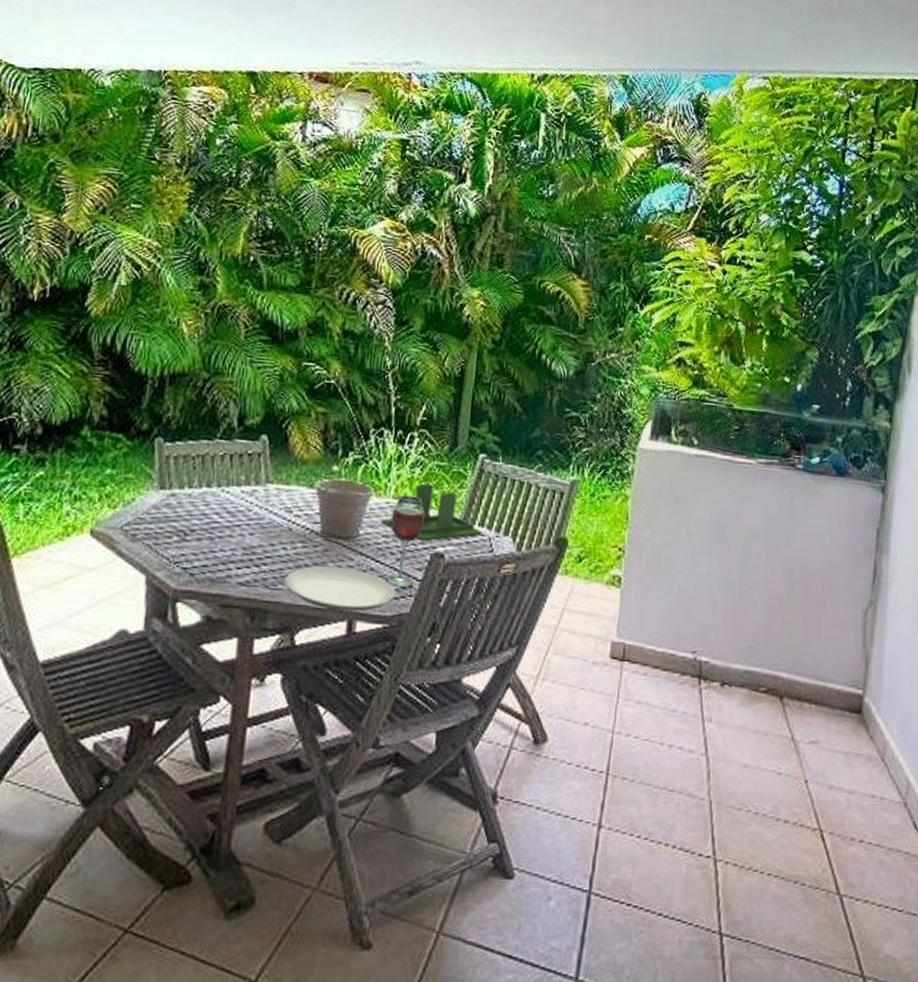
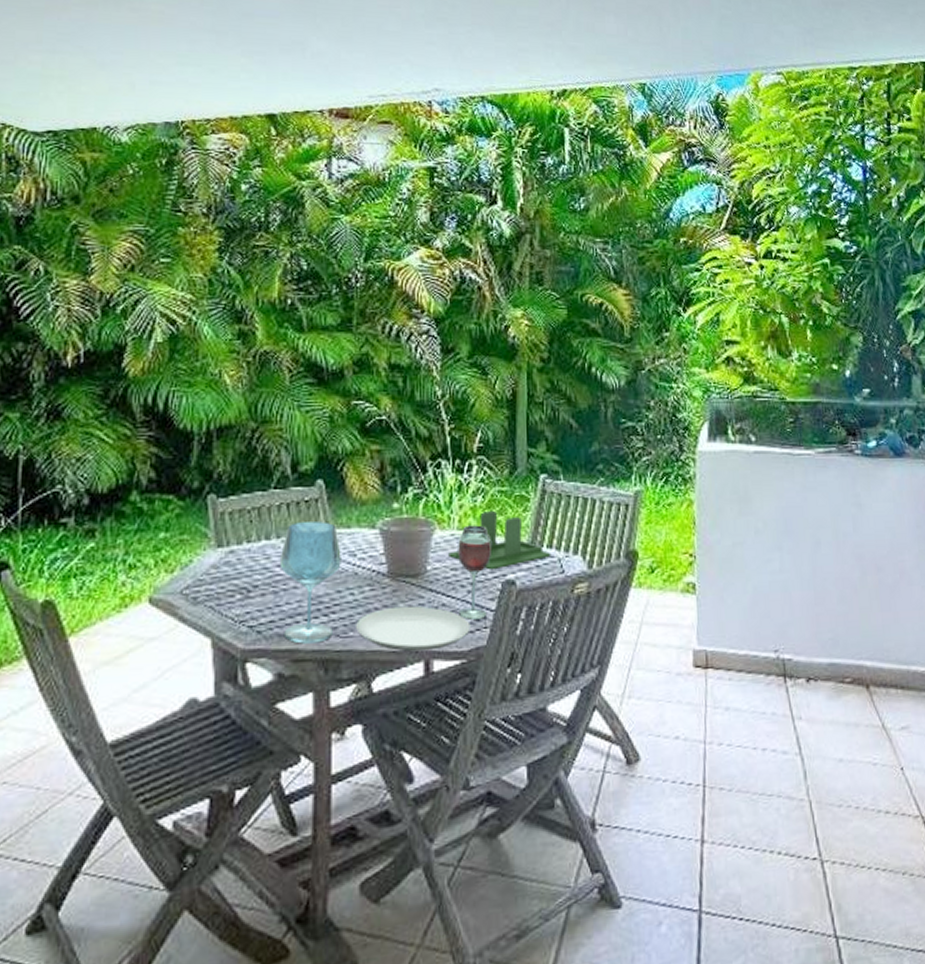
wine glass: none [215,473,278,592] -> present [279,521,341,644]

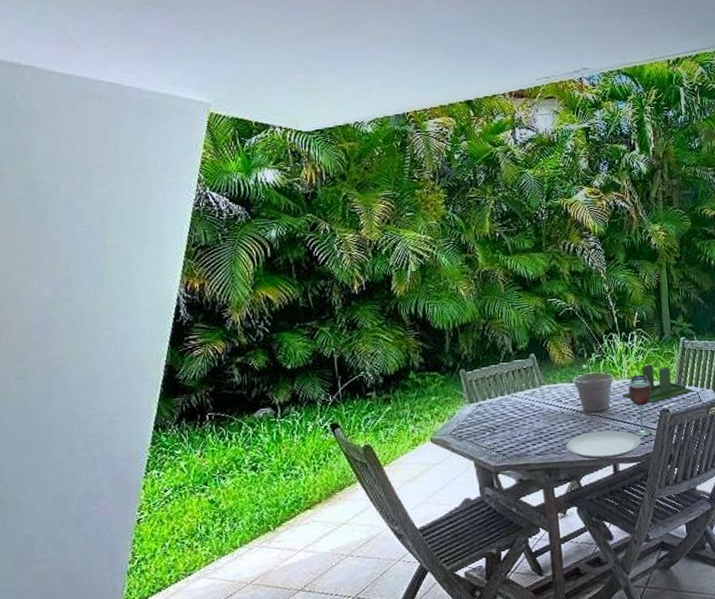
wine glass: present [279,521,341,644] -> none [511,381,553,460]

